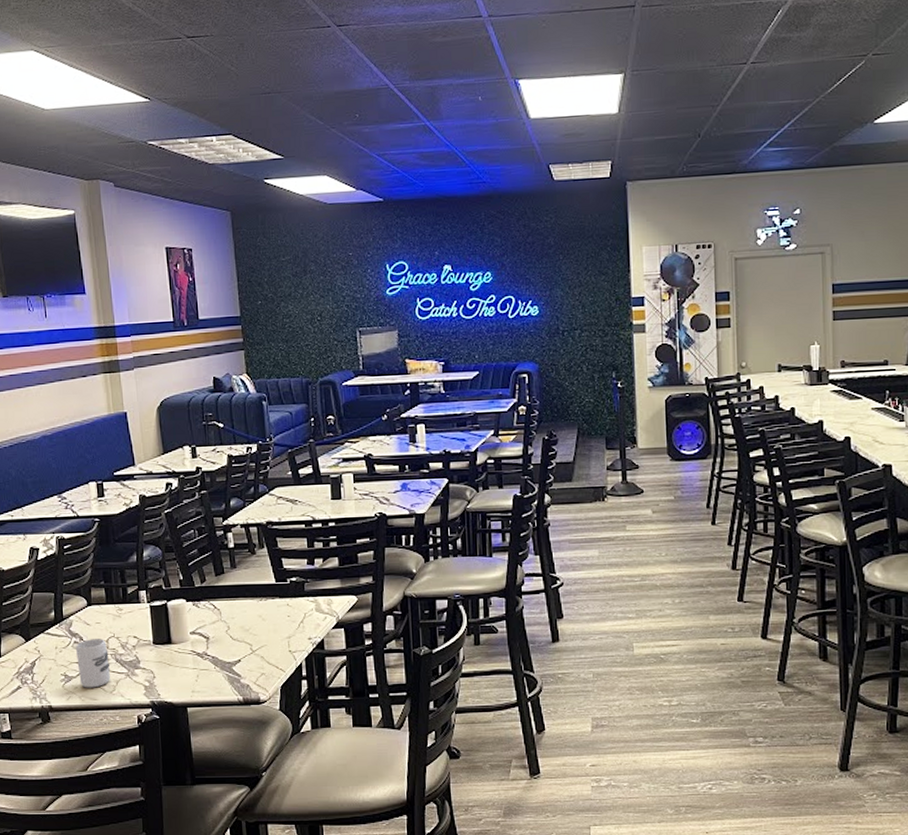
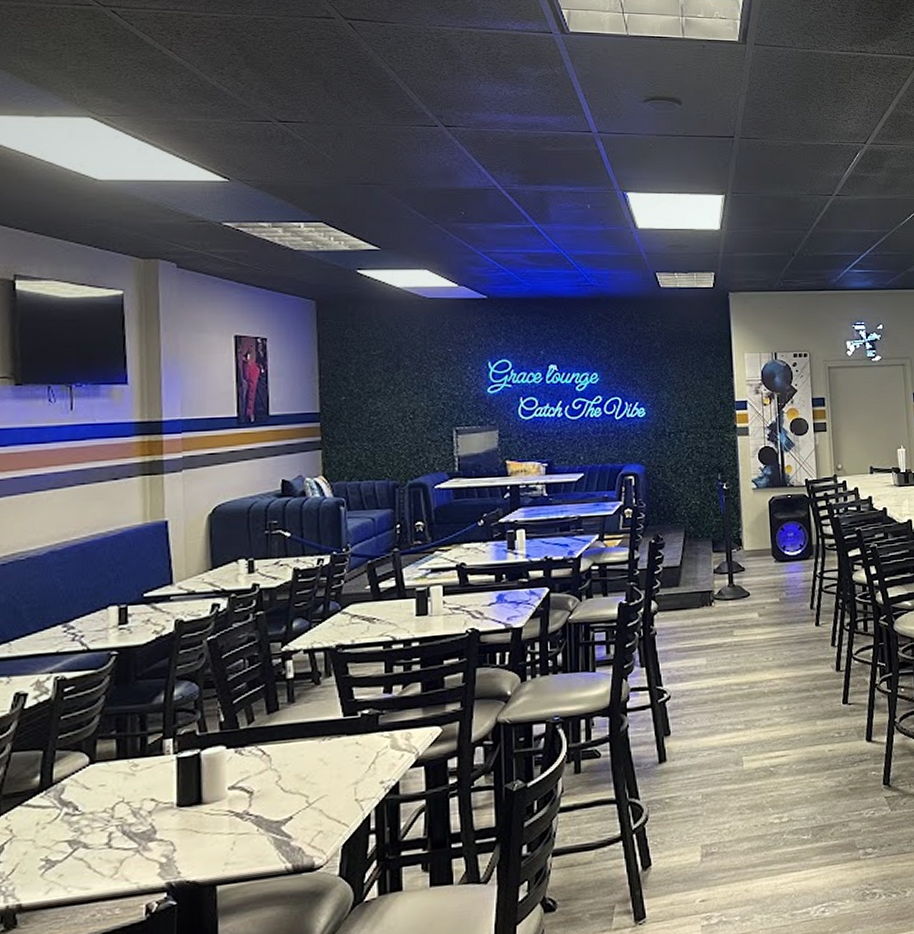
cup: present [76,639,110,688] -> none [66,806,113,875]

